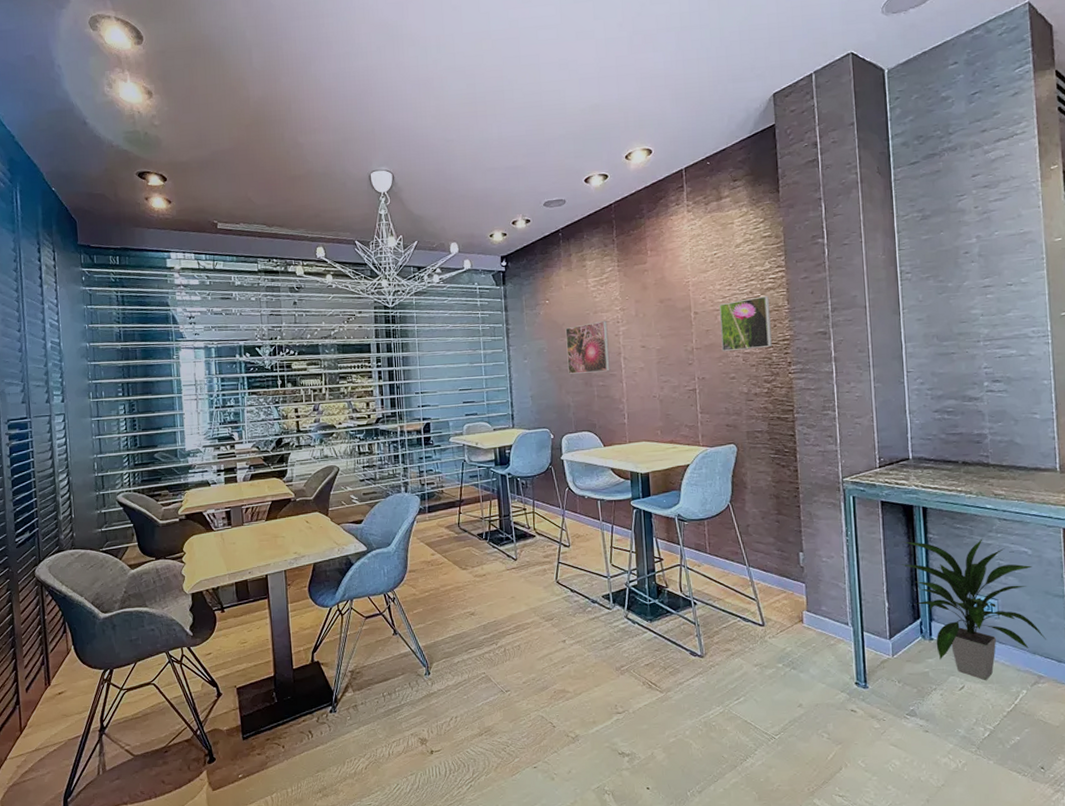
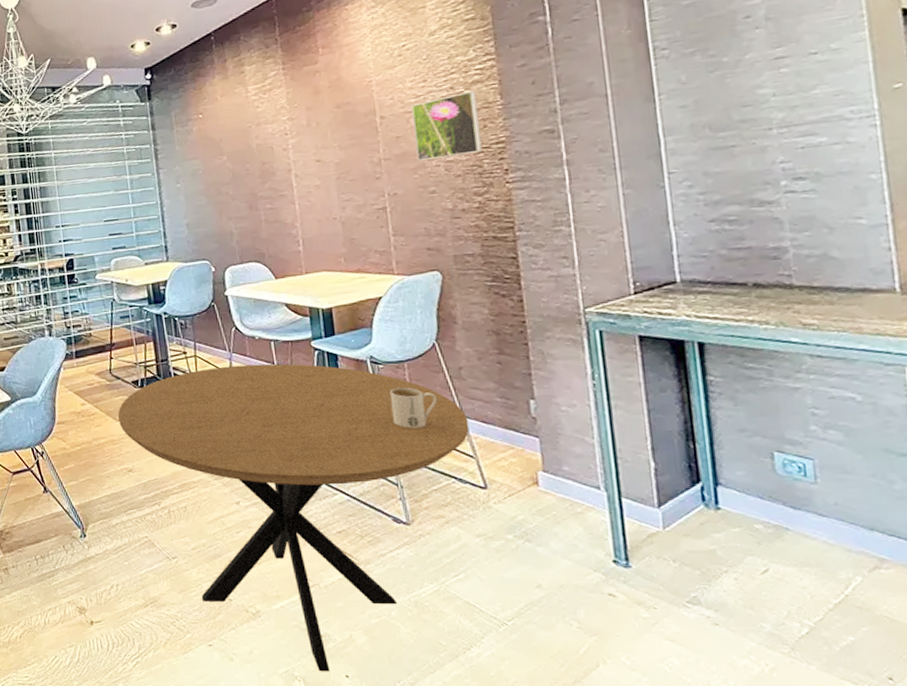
dining table: none [463,520,753,786] -> present [117,363,470,672]
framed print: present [565,320,610,374] -> none [223,133,279,197]
mug: none [692,541,730,576] -> present [389,387,438,429]
indoor plant: present [901,538,1046,680] -> none [671,381,889,562]

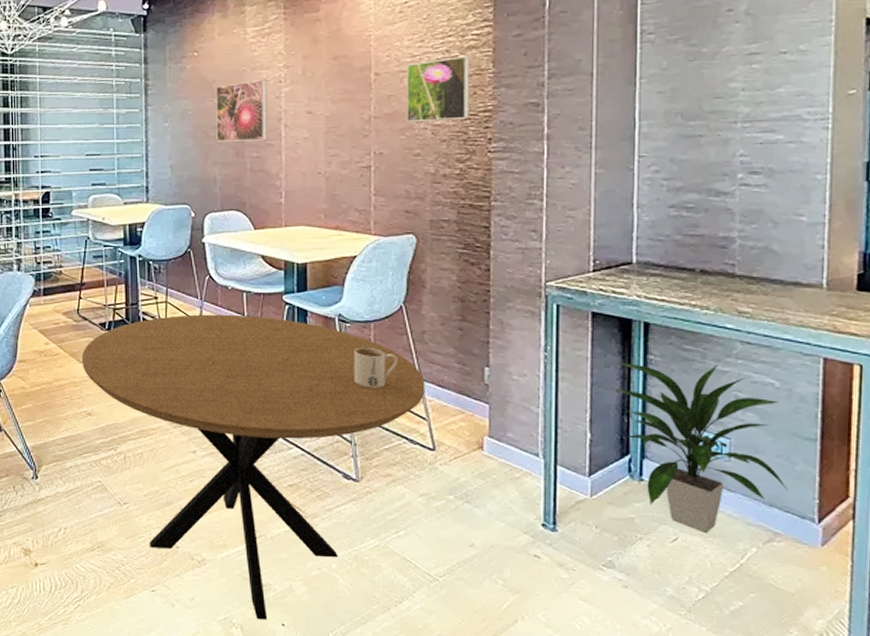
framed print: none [223,133,279,197] -> present [216,79,267,142]
indoor plant: none [671,381,889,562] -> present [611,362,788,533]

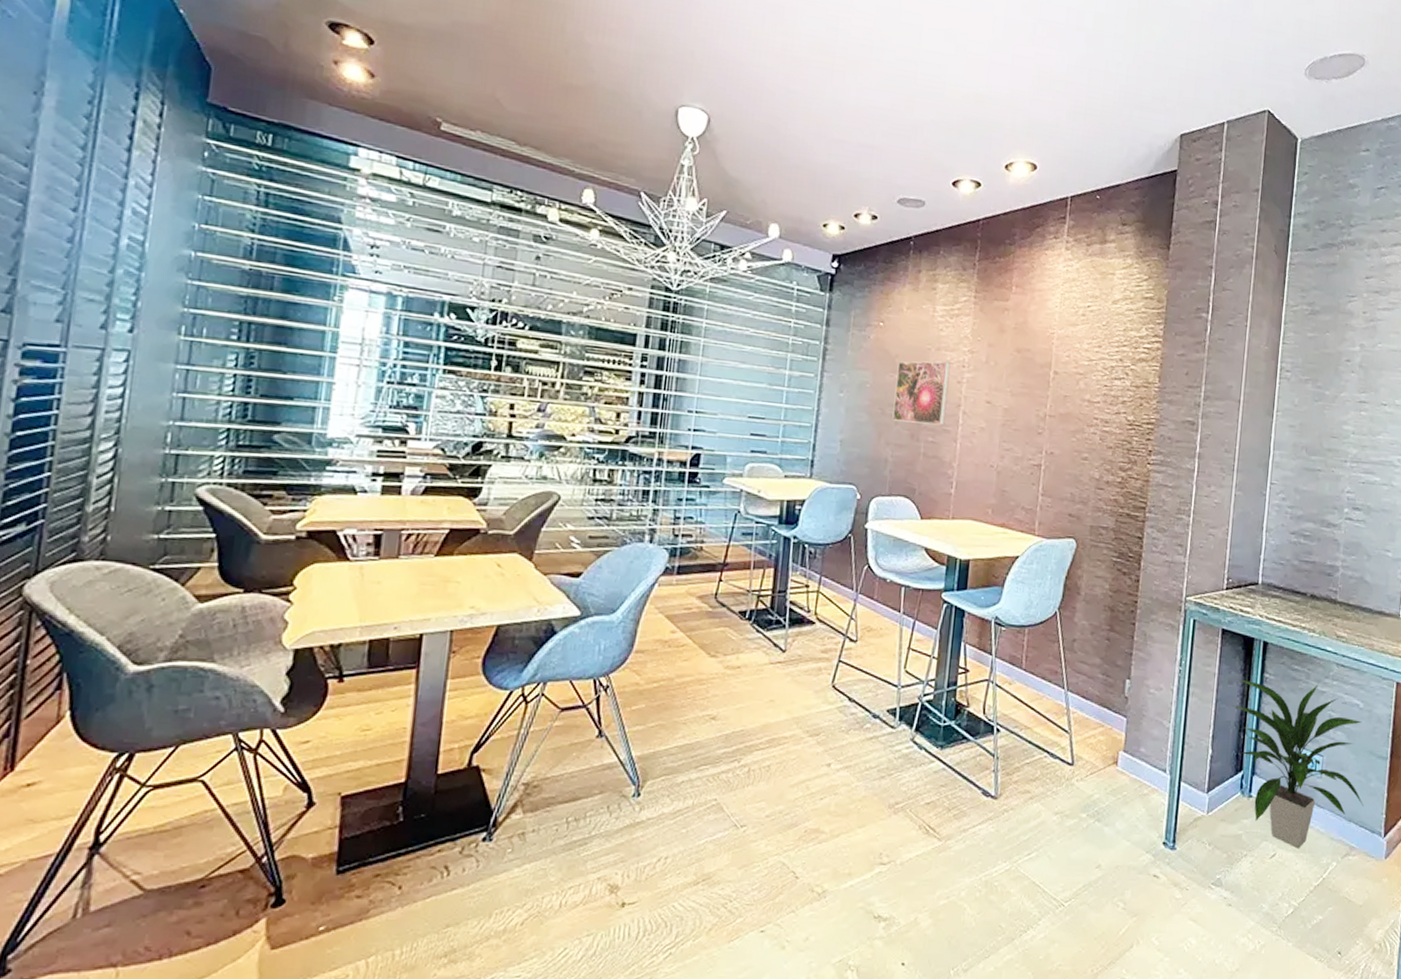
dining table: present [81,314,425,620] -> none [712,607,1071,960]
mug: present [353,347,399,388] -> none [1003,652,1048,698]
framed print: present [406,56,470,123] -> none [1078,367,1140,429]

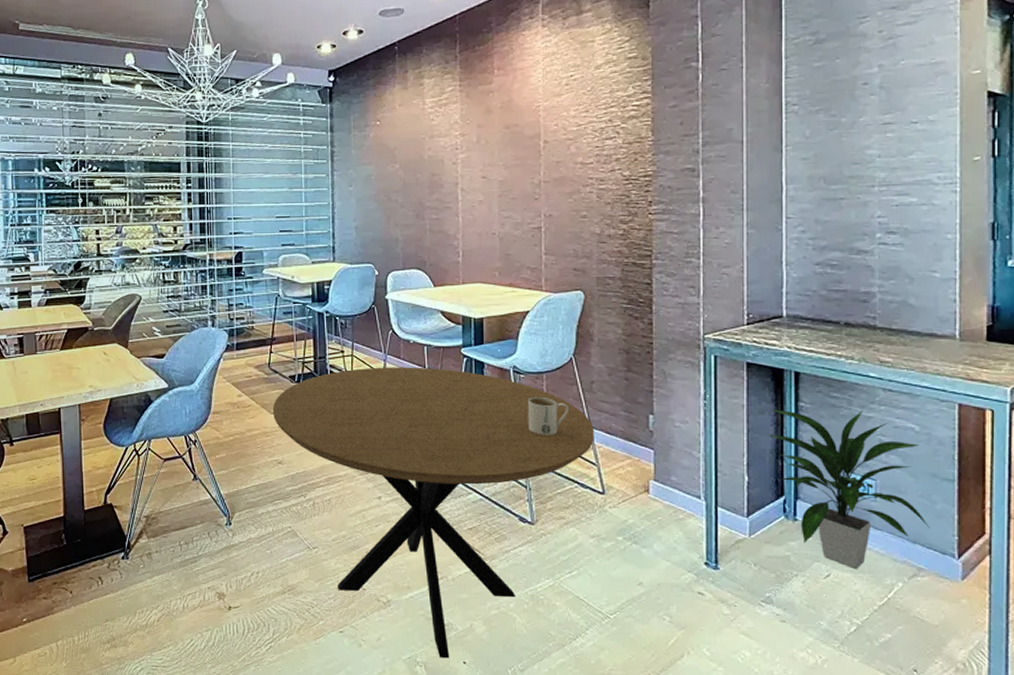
dining table: none [712,607,1071,960] -> present [272,367,595,659]
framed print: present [892,360,951,426] -> none [397,146,445,205]
mug: none [1003,652,1048,698] -> present [527,396,570,435]

